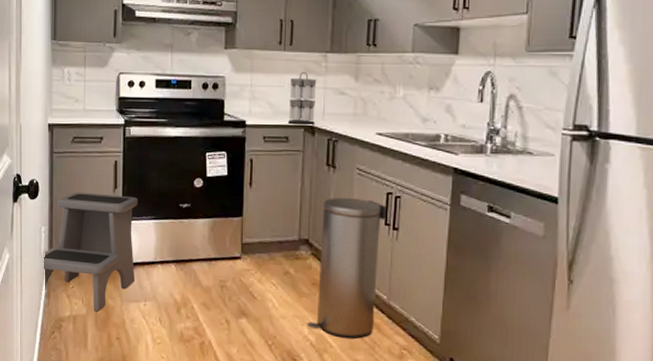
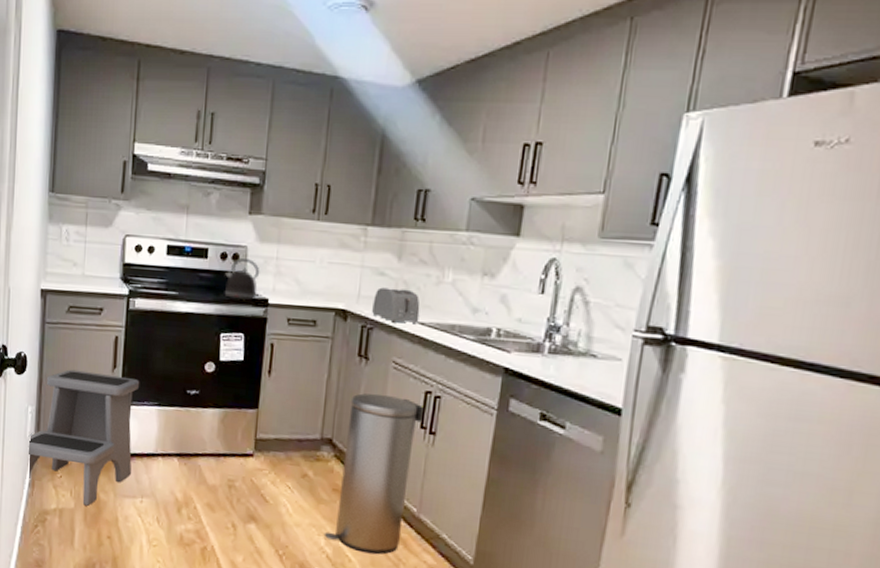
kettle: none [207,86,237,122] -> present [224,257,260,300]
spice rack: present [288,71,317,126] -> none [317,245,354,309]
toaster: none [336,105,377,136] -> present [372,287,420,325]

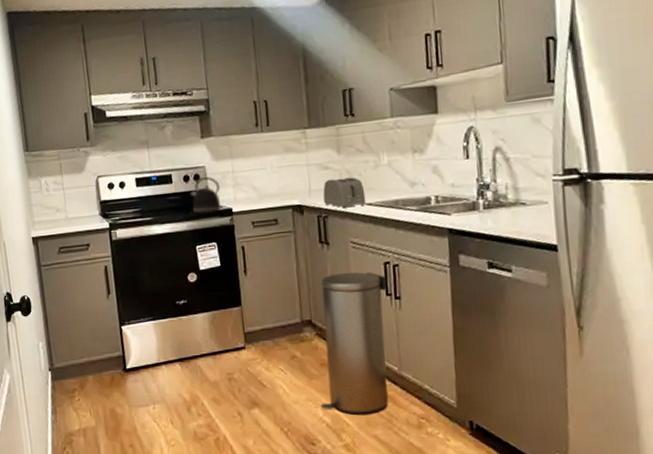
step stool: present [28,369,140,506] -> none [43,300,140,421]

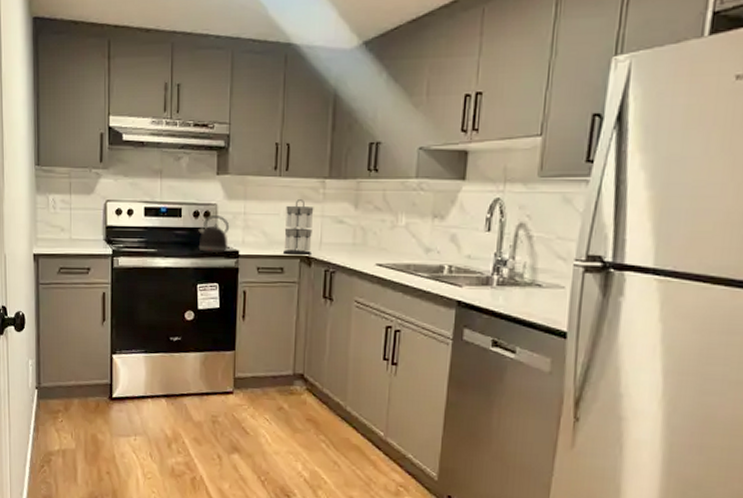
spice rack: none [272,150,302,206] -> present [283,198,314,256]
pedal bin: present [320,272,388,416] -> none [300,331,386,476]
toaster: present [323,177,366,209] -> none [334,234,377,267]

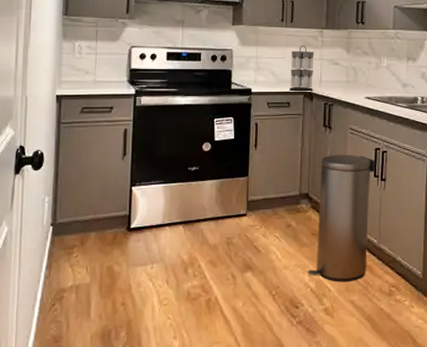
kettle: present [198,214,230,253] -> none [215,58,244,90]
pedal bin: none [300,331,386,476] -> present [307,155,376,282]

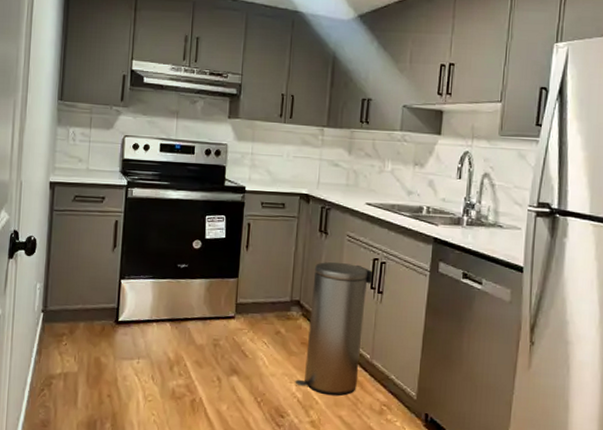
spice rack: present [290,45,315,92] -> none [285,143,314,194]

